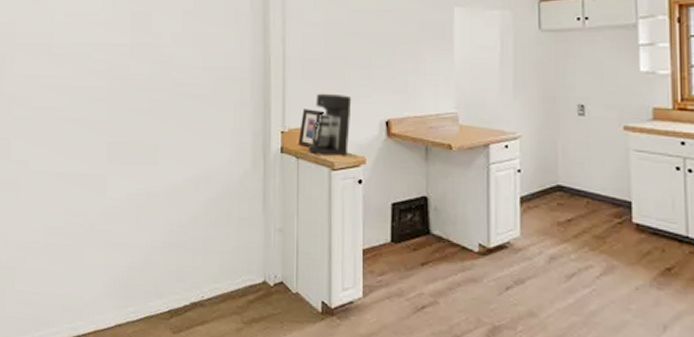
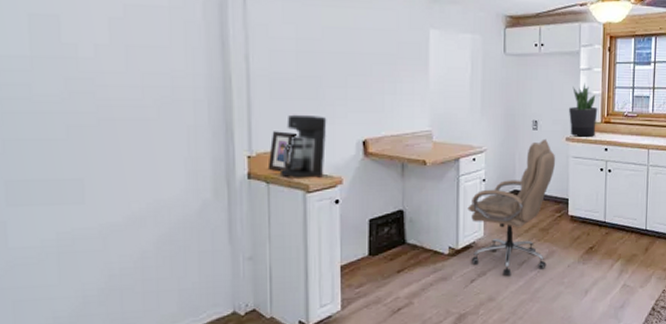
office chair: none [500,126,612,289] -> present [467,139,556,276]
planter: none [625,61,668,127] -> present [568,83,598,137]

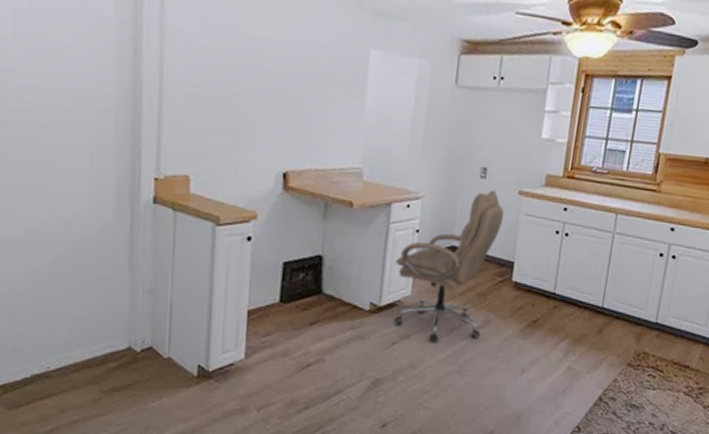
picture frame: present [267,131,298,171] -> none [175,152,212,198]
coffee maker: present [279,114,327,180] -> none [188,135,245,210]
planter: present [568,83,598,137] -> none [524,128,561,193]

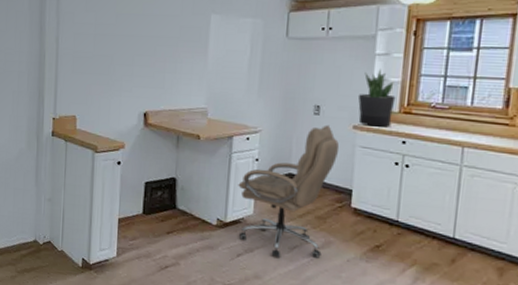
planter: none [524,128,561,193] -> present [357,69,396,127]

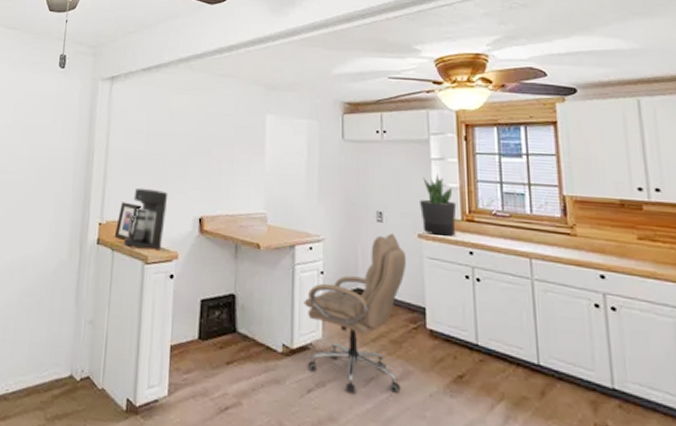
picture frame: none [66,99,92,132] -> present [114,202,142,240]
coffee maker: none [75,86,115,141] -> present [123,187,168,250]

